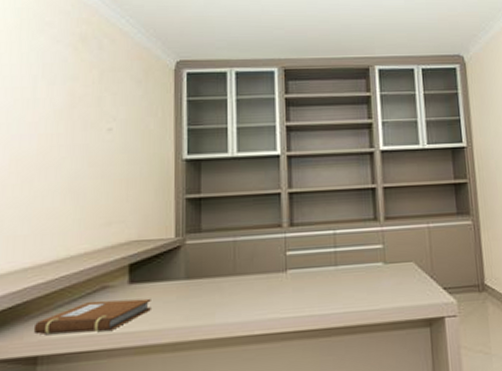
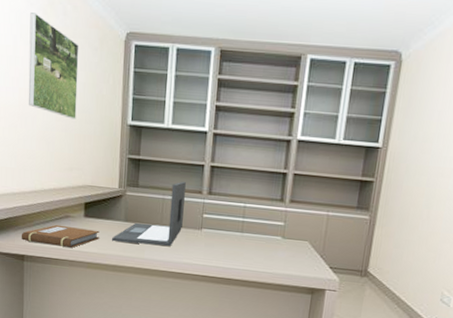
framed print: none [51,50,119,162] -> present [28,12,79,119]
laptop: none [169,215,262,310] -> present [112,181,186,246]

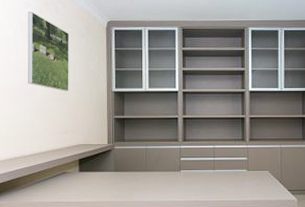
notebook: present [21,224,100,248] -> none [22,181,93,200]
laptop: present [112,181,186,246] -> none [104,132,164,190]

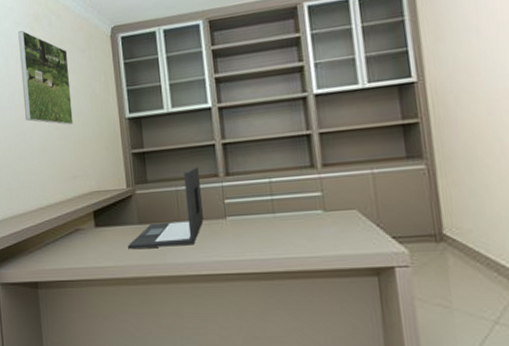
laptop: none [104,132,164,190] -> present [128,166,204,250]

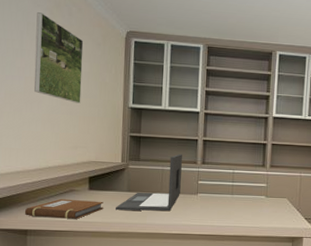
notebook: none [32,240,114,266] -> present [24,198,104,219]

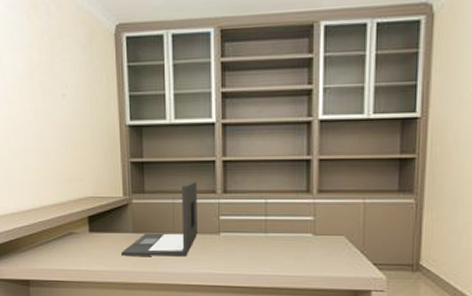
notebook: present [24,198,104,219] -> none [24,243,107,267]
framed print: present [34,12,84,104] -> none [13,17,71,126]

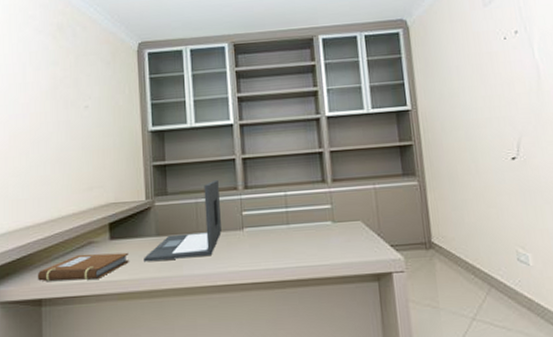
notebook: none [24,243,107,267] -> present [37,252,129,281]

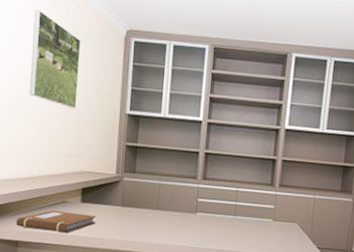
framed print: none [39,39,93,136] -> present [29,10,81,109]
laptop: present [144,179,222,263] -> none [108,167,181,230]

